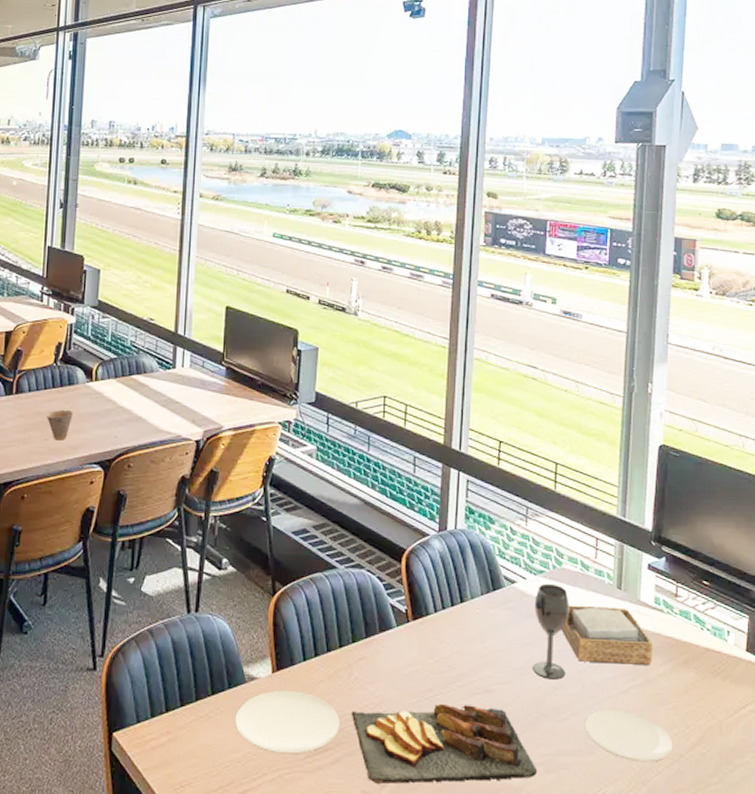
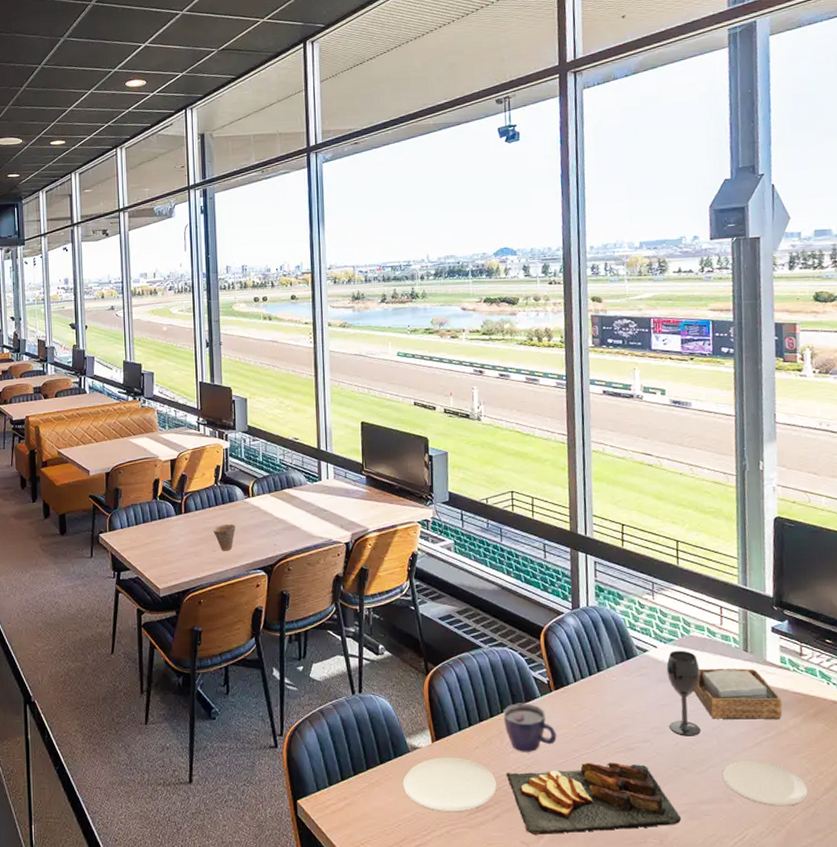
cup: none [354,633,411,689] -> present [503,703,557,752]

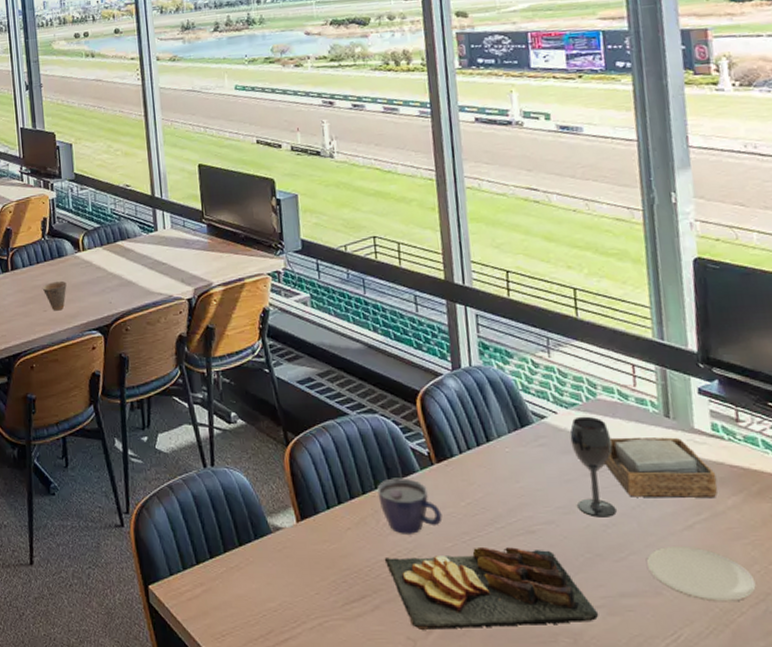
plate: present [402,756,497,812] -> none [265,538,375,602]

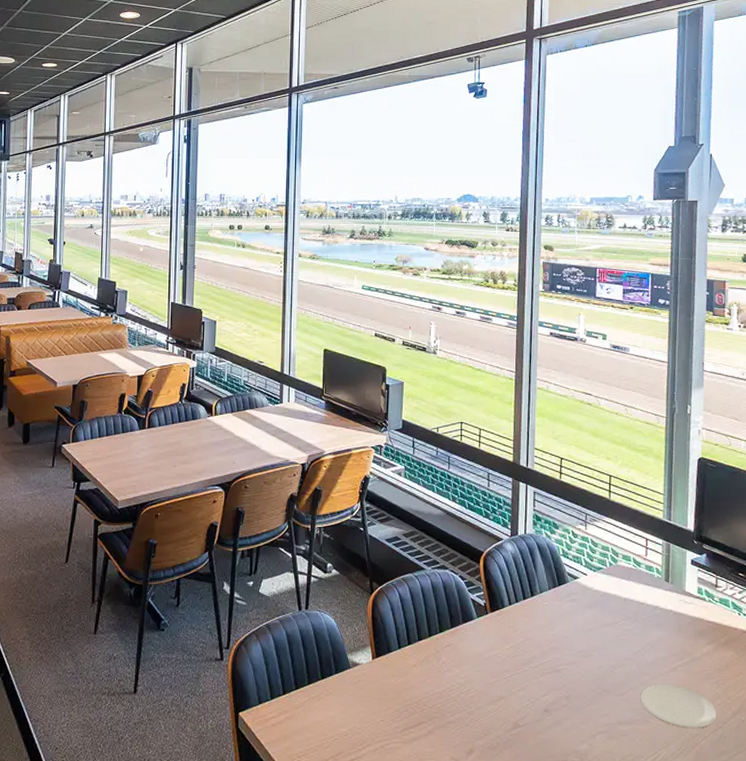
cup: present [42,280,67,311] -> none [174,440,197,467]
cup: present [377,477,442,534] -> none [441,624,490,671]
food platter: present [384,546,599,630] -> none [440,682,601,751]
wine glass: present [569,416,617,518] -> none [594,578,625,660]
napkin holder: present [605,437,718,499] -> none [618,596,698,647]

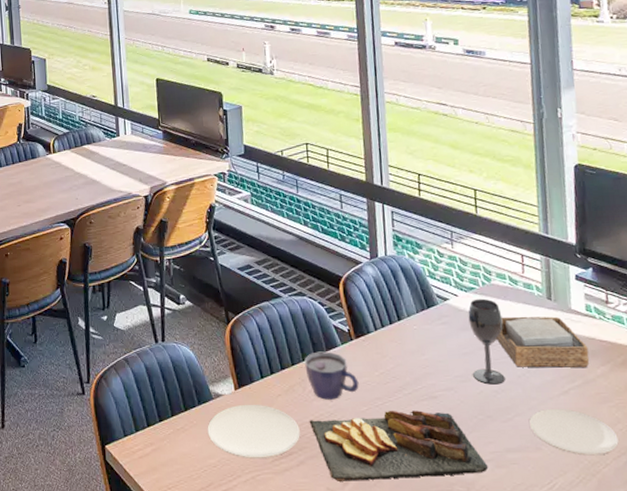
plate: none [342,673,431,727] -> present [207,404,300,458]
food platter: none [440,682,601,751] -> present [309,410,489,481]
cup: none [441,624,490,671] -> present [304,351,359,400]
wine glass: none [594,578,625,660] -> present [468,298,505,385]
napkin holder: none [618,596,698,647] -> present [497,316,590,368]

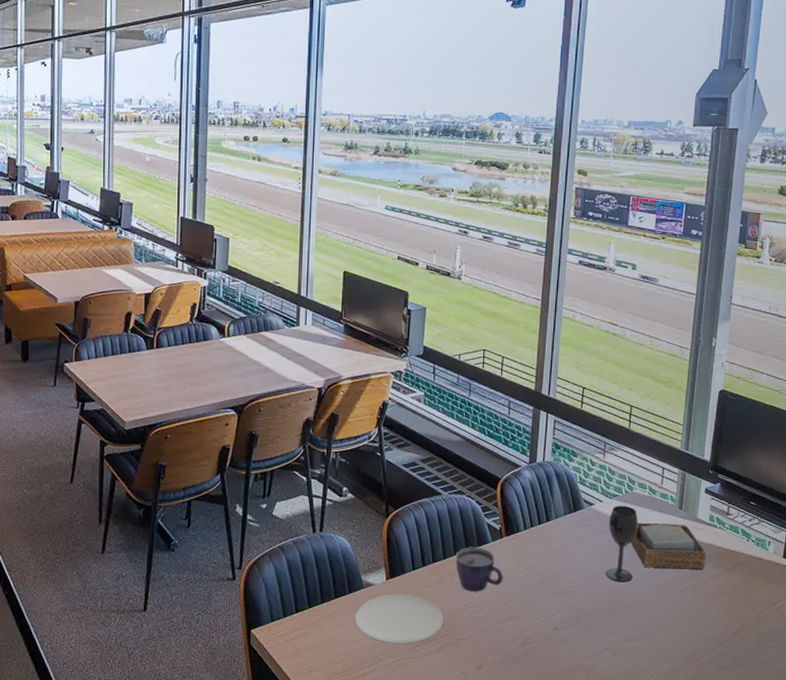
food platter: present [309,410,489,481] -> none [453,602,607,666]
plate: present [528,409,619,456] -> none [647,605,719,646]

